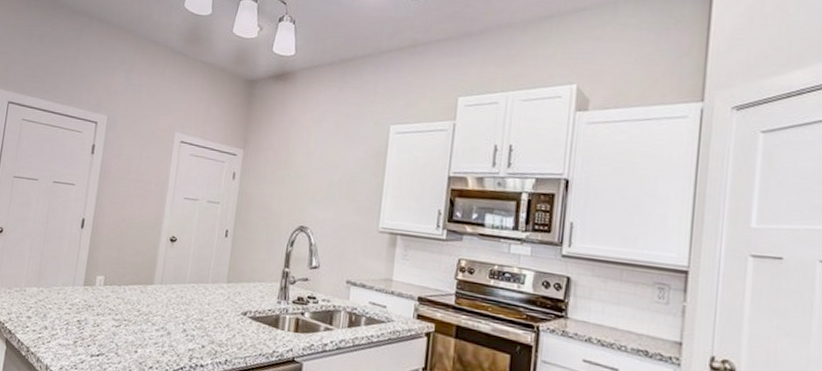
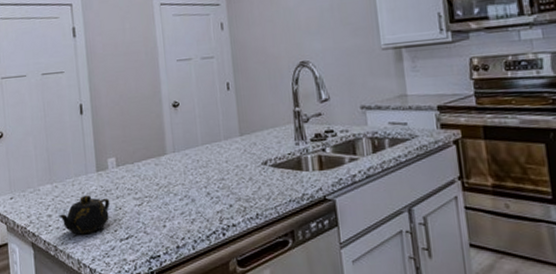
teapot: none [37,305,90,343] -> present [58,195,110,235]

